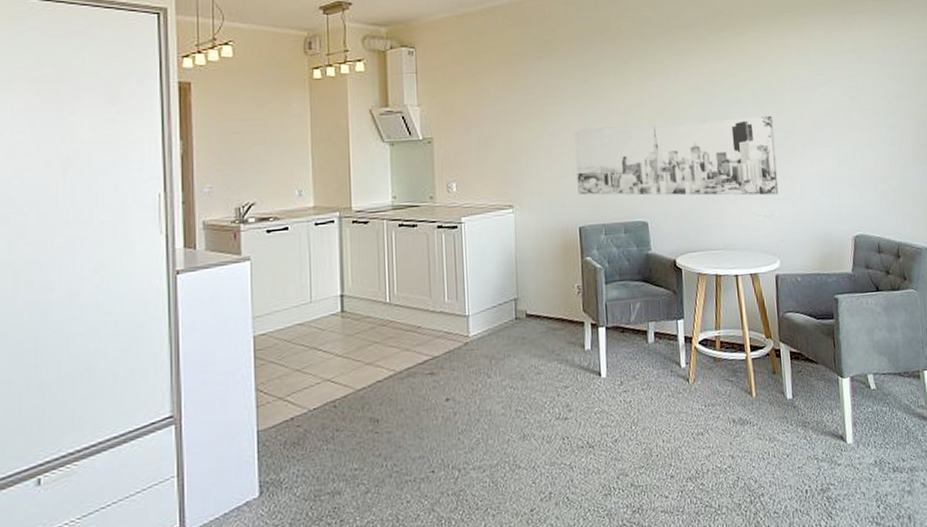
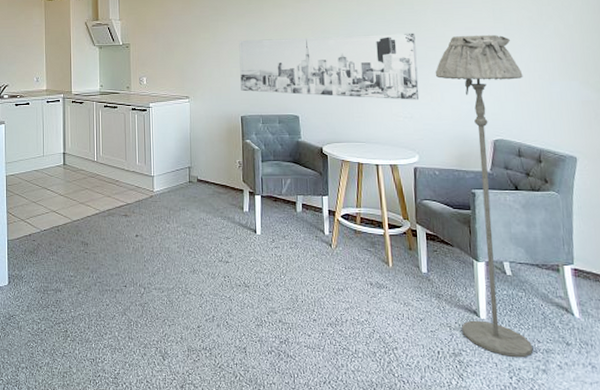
floor lamp: none [794,115,899,483] -> present [435,34,534,357]

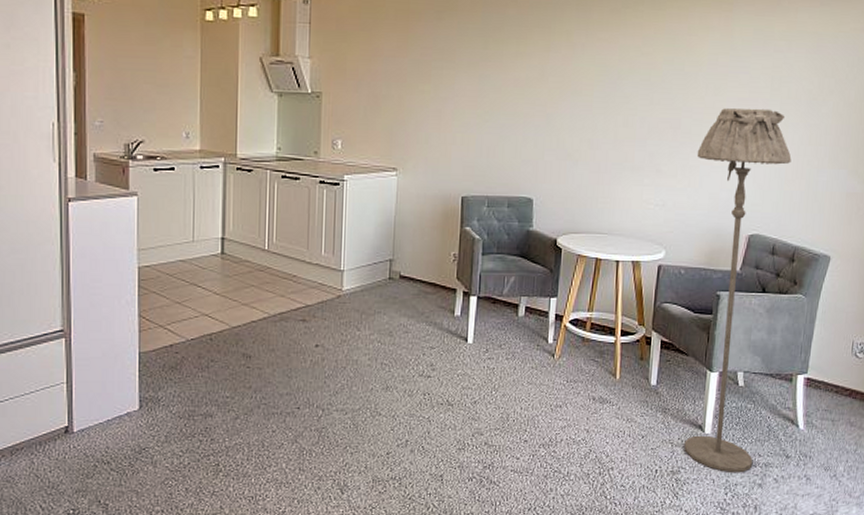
wall art: present [239,33,420,100] -> none [464,96,681,184]

